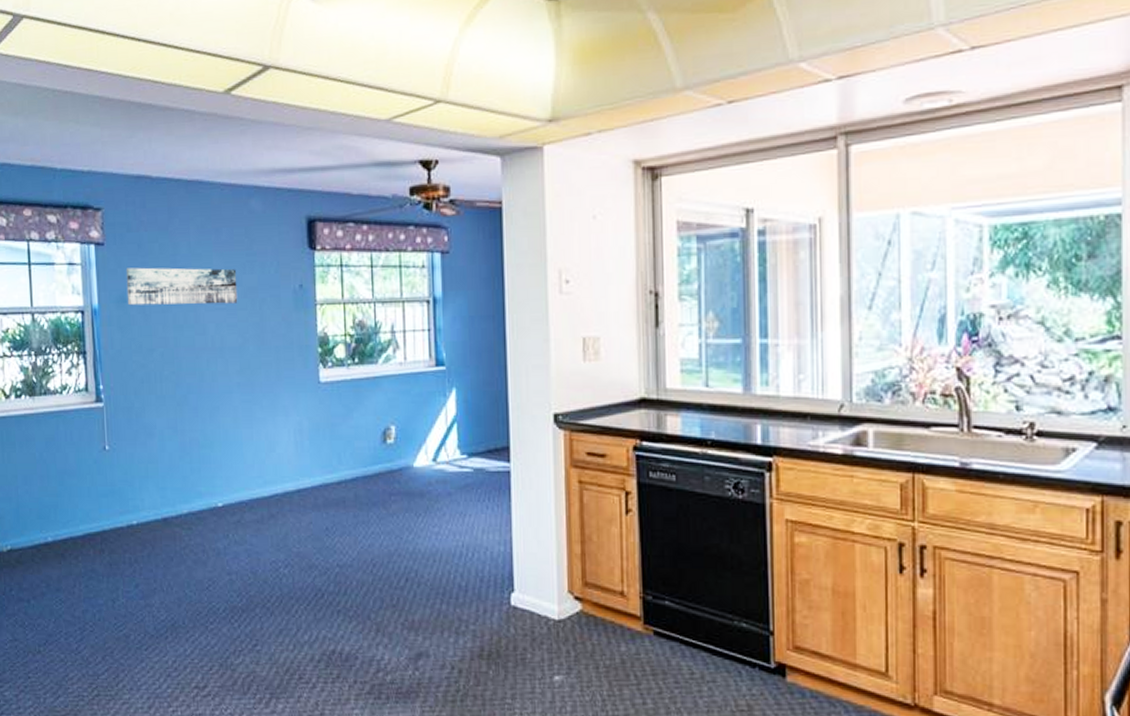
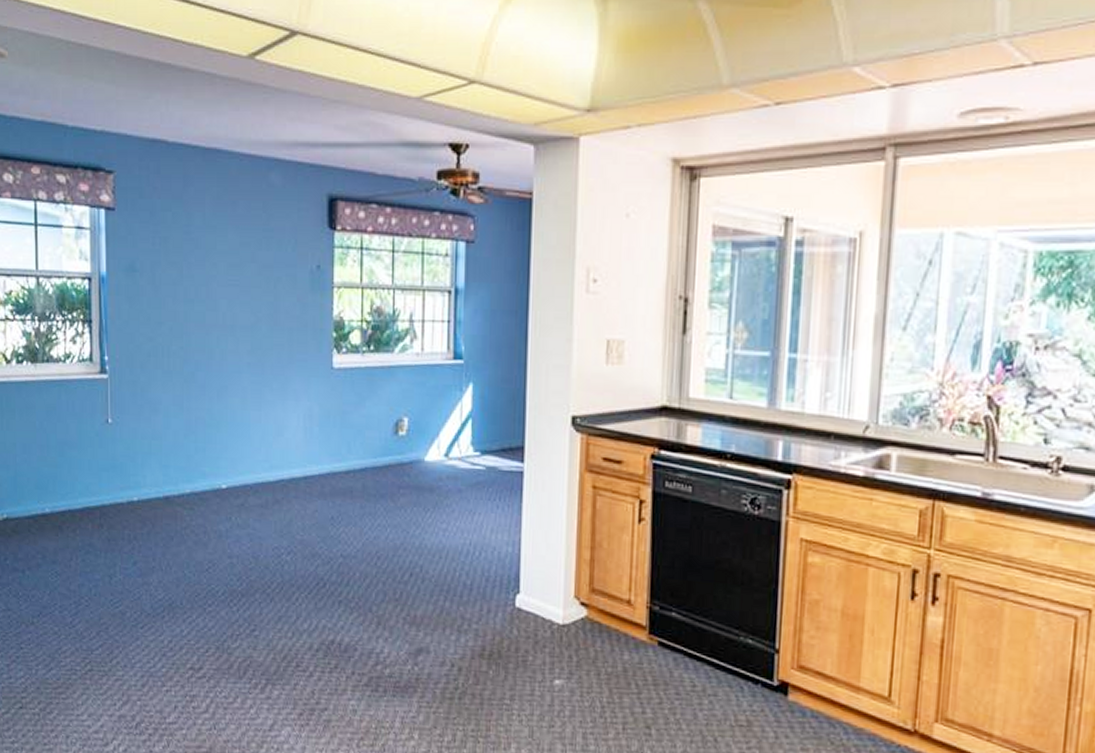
wall art: present [126,267,238,306] -> none [136,236,252,281]

